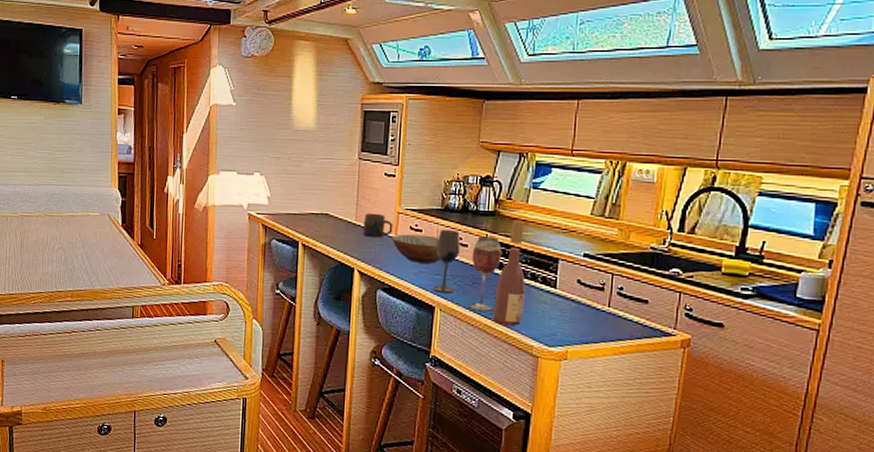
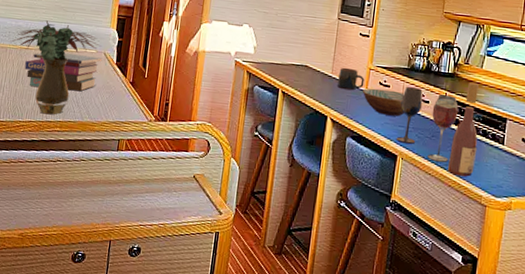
plant: none [9,193,104,218] -> present [10,28,101,53]
books: none [28,218,107,258] -> present [24,53,103,92]
vase: none [34,184,77,284] -> present [34,20,73,115]

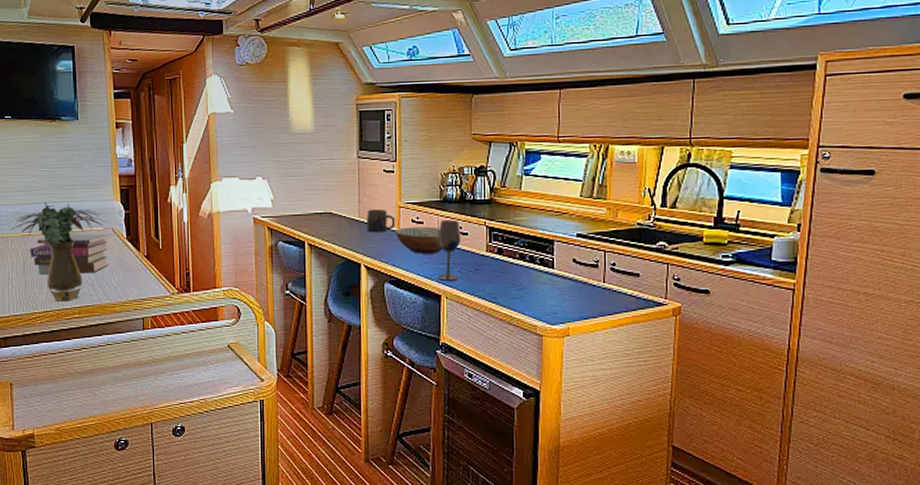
wineglass: present [427,94,458,162] -> none [472,224,500,296]
wine bottle: present [447,83,480,177] -> none [496,207,526,308]

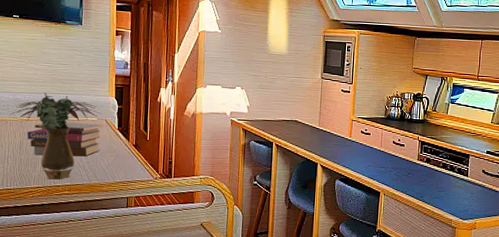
mug: present [367,209,395,233] -> none [325,120,348,140]
bowl: present [394,226,443,254] -> none [346,136,385,159]
wine glass: present [437,219,461,281] -> none [378,133,399,182]

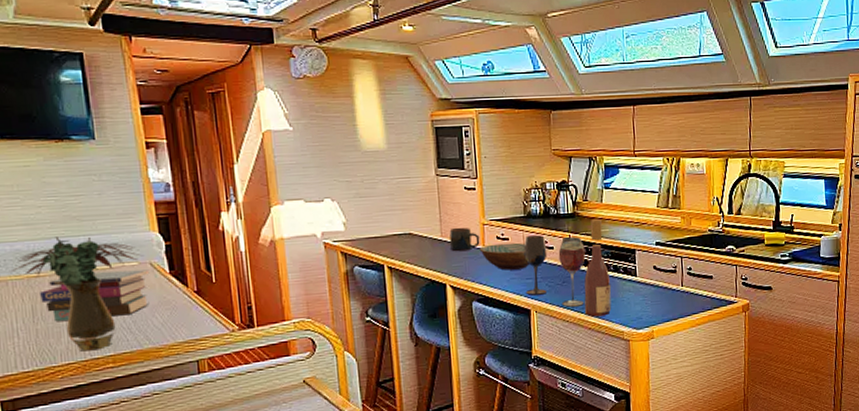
mug: none [325,120,348,140] -> present [449,227,480,252]
bowl: none [346,136,385,159] -> present [479,242,530,270]
wine glass: none [378,133,399,182] -> present [523,234,548,296]
wineglass: none [405,138,429,195] -> present [558,237,586,307]
wine bottle: none [422,127,447,205] -> present [584,219,612,317]

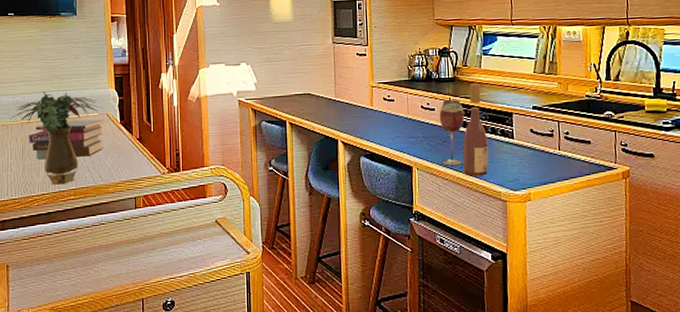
mug: present [449,227,480,252] -> none [342,89,369,111]
bowl: present [479,242,530,270] -> none [368,104,413,129]
wine glass: present [523,234,548,296] -> none [407,97,429,153]

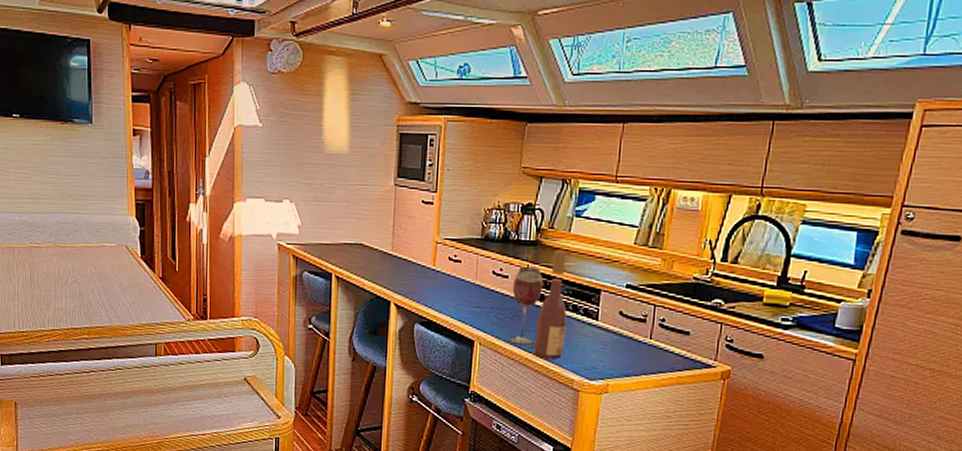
plant: present [10,96,102,124] -> none [16,222,121,250]
books: present [29,119,106,160] -> none [38,249,125,292]
vase: present [34,91,78,185] -> none [43,212,93,321]

